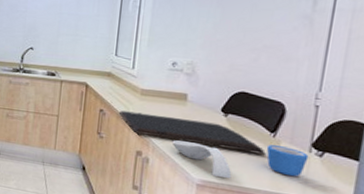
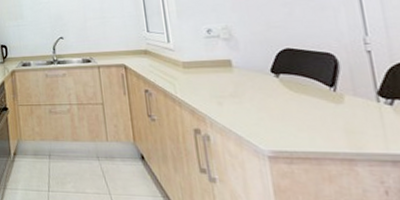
cutting board: present [120,110,267,155] -> none [166,86,333,113]
spoon rest: present [172,140,232,179] -> none [228,111,304,146]
mug: present [266,145,309,177] -> none [330,100,380,132]

